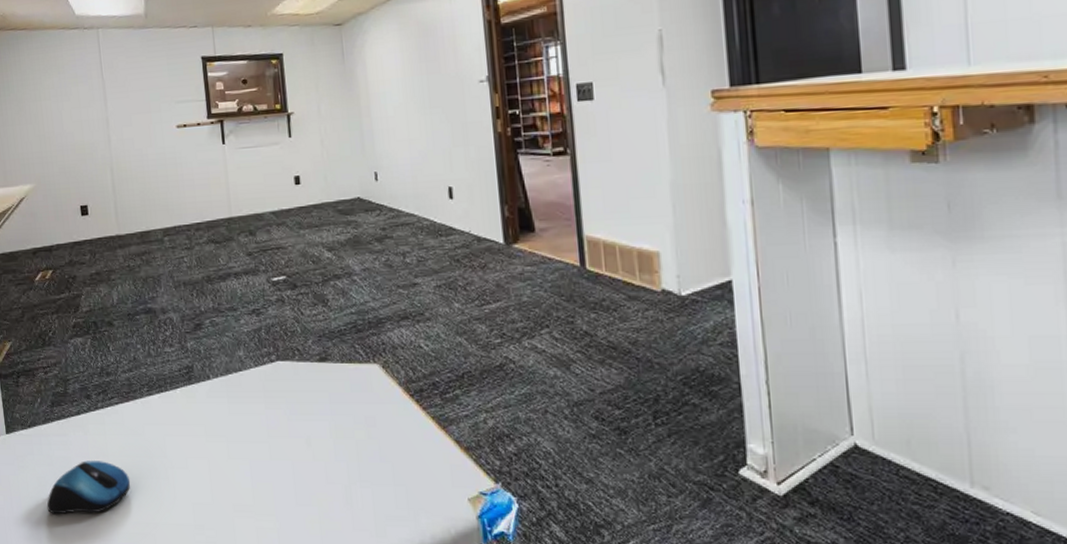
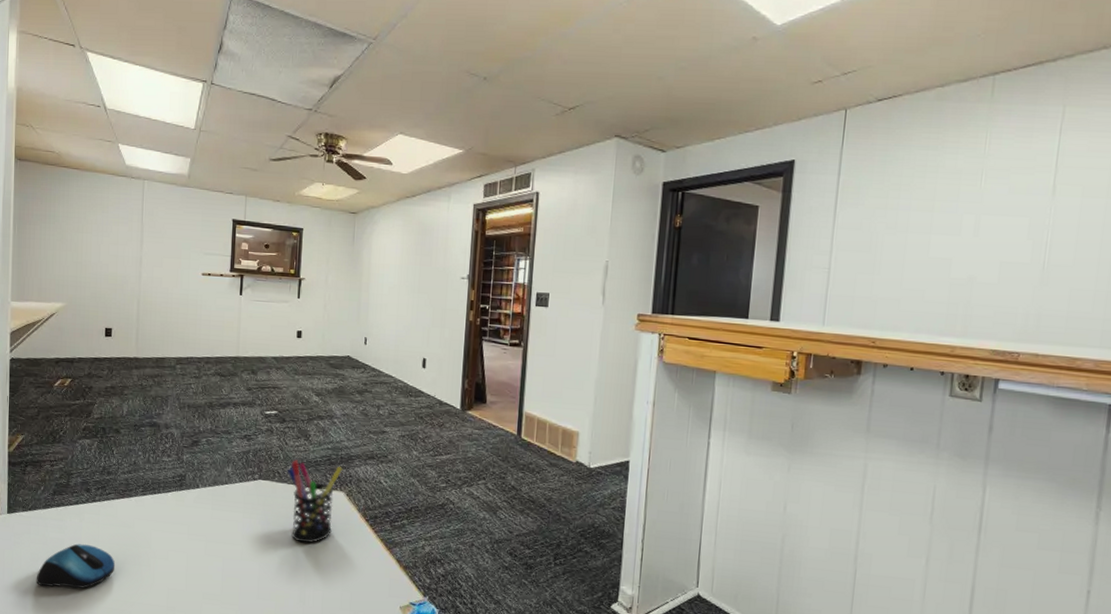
pen holder: none [307,332,372,432] -> present [287,460,342,543]

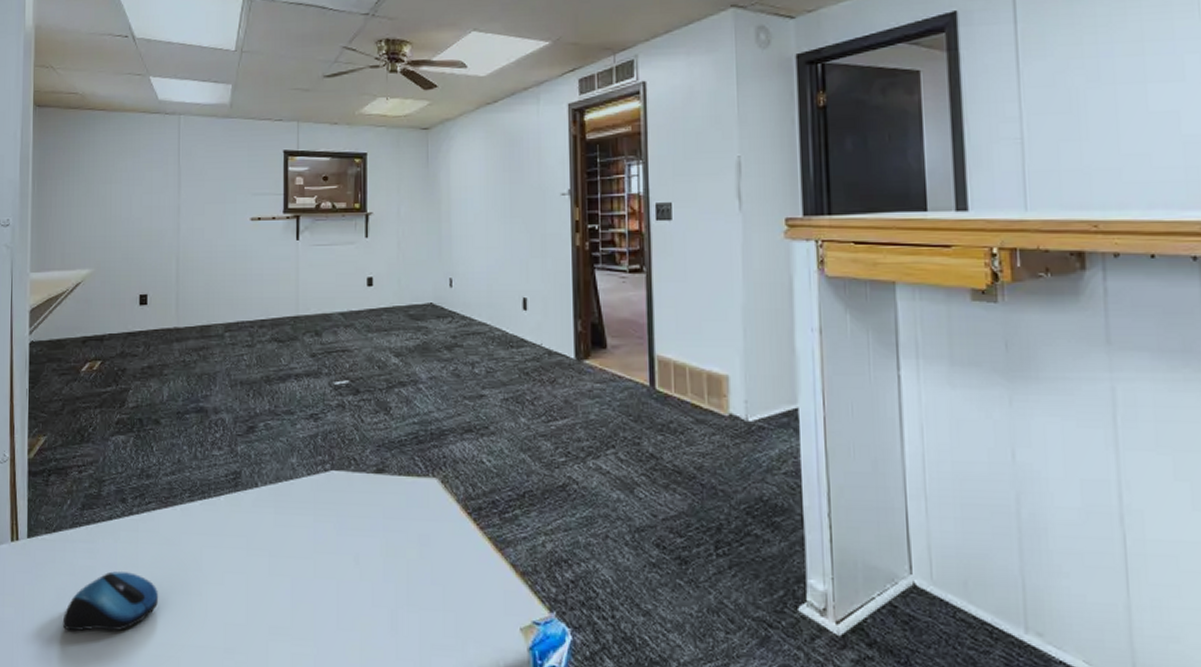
pen holder: present [287,460,342,543] -> none [365,441,433,550]

